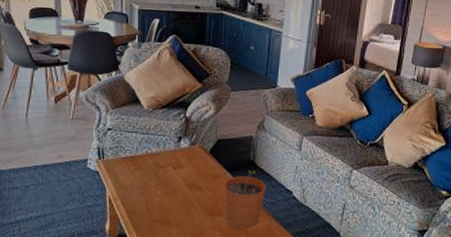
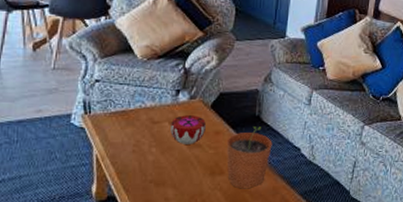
decorative bowl: none [174,160,205,187] -> present [170,115,206,144]

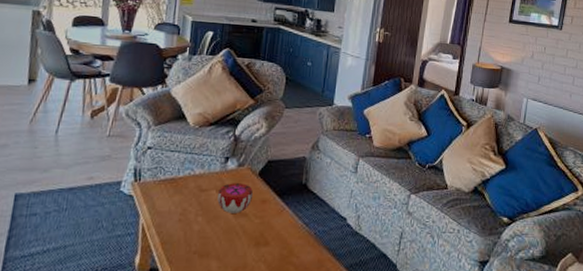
plant pot: present [226,126,273,189] -> none [272,195,319,262]

